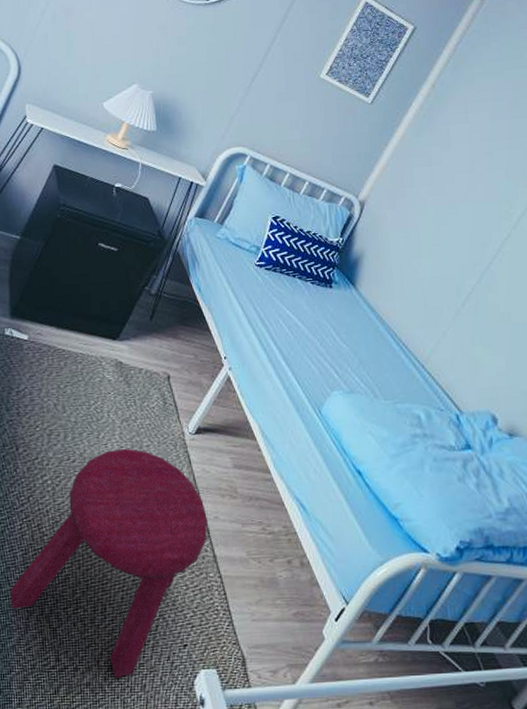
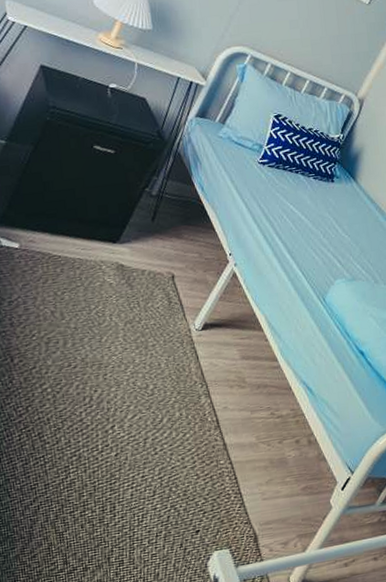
stool: present [10,449,208,679] -> none [10,349,217,572]

